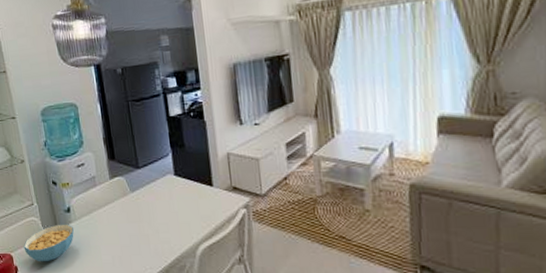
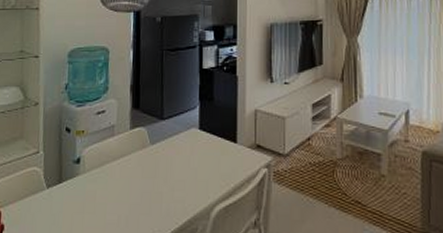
cereal bowl: present [23,224,75,262] -> none [17,176,81,220]

